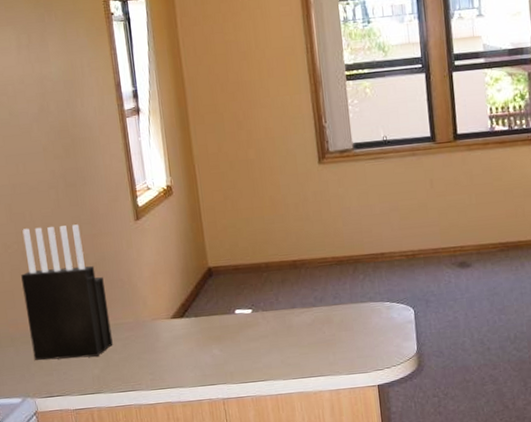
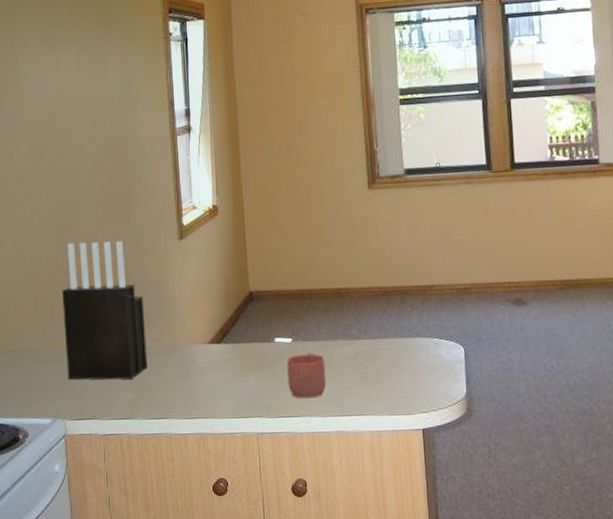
mug: none [247,321,287,365] -> present [286,352,327,399]

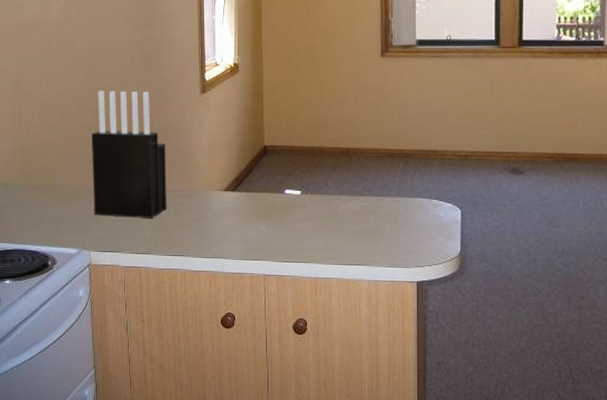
mug: present [286,352,327,399] -> none [295,205,331,247]

